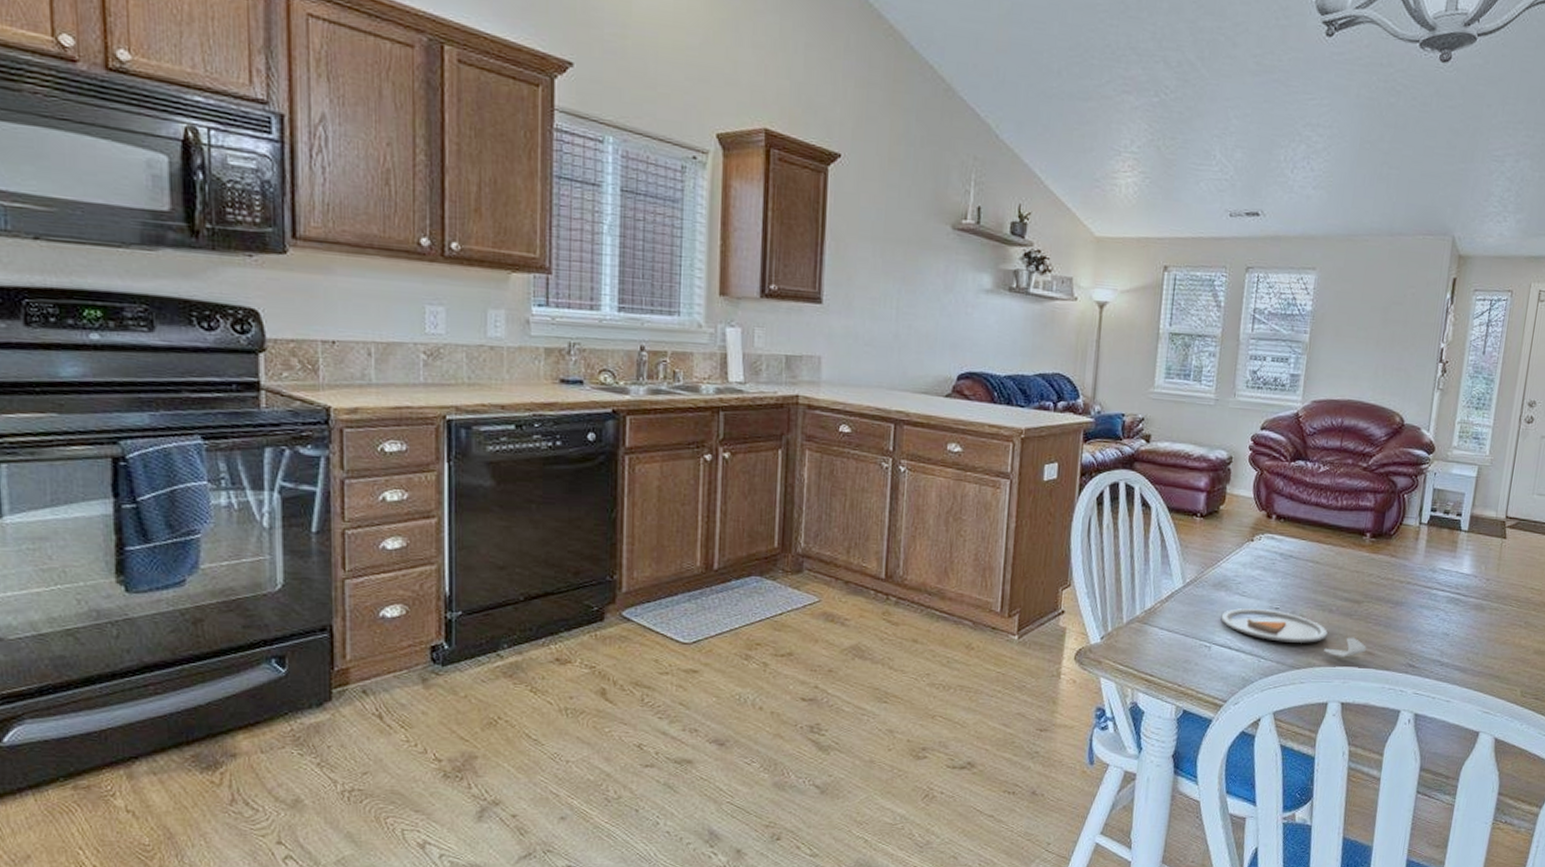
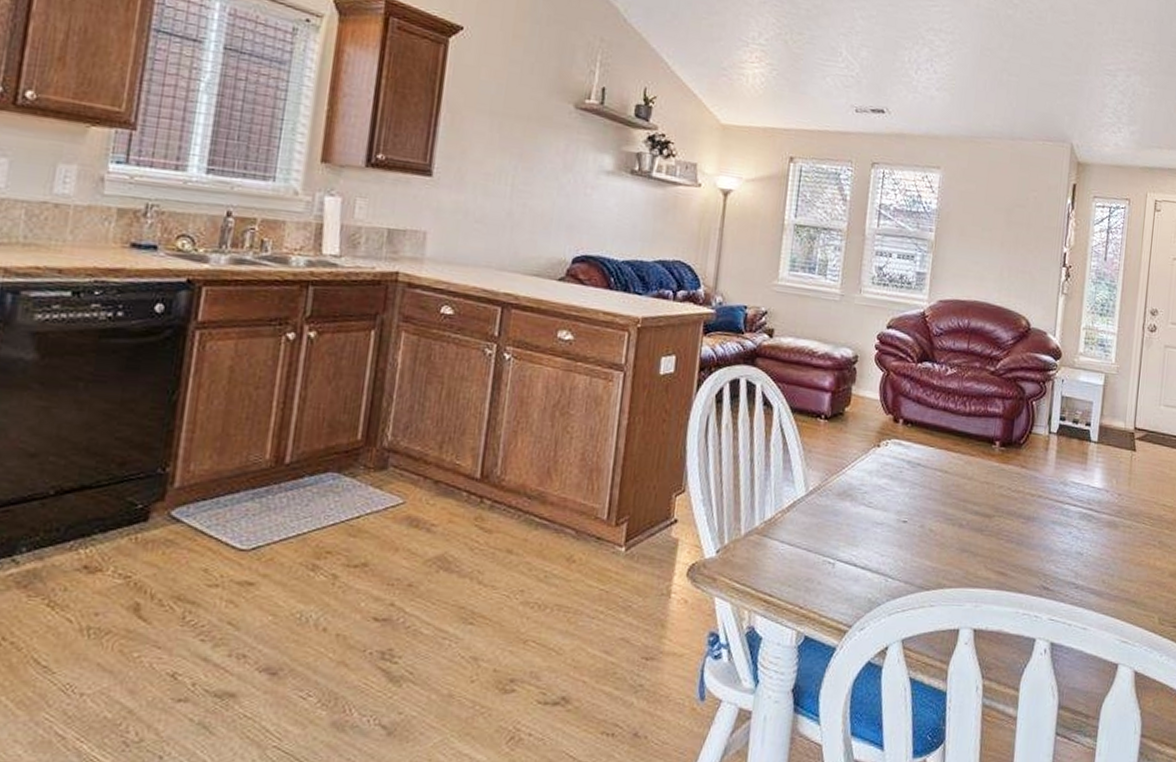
dinner plate: present [1221,608,1367,658] -> none [845,521,999,578]

